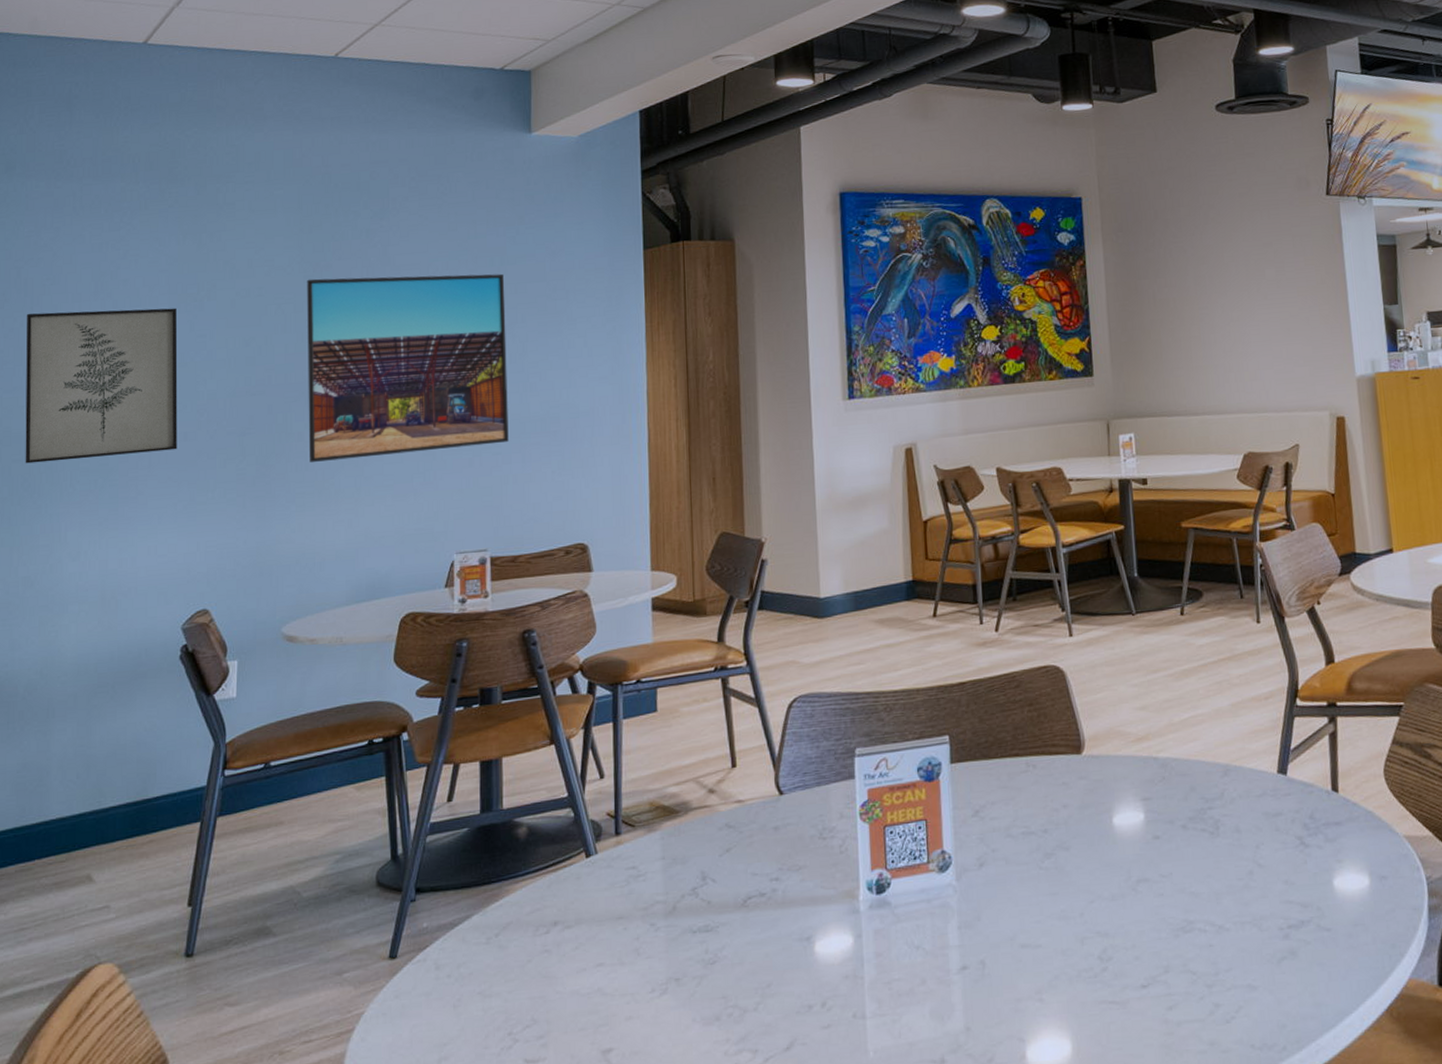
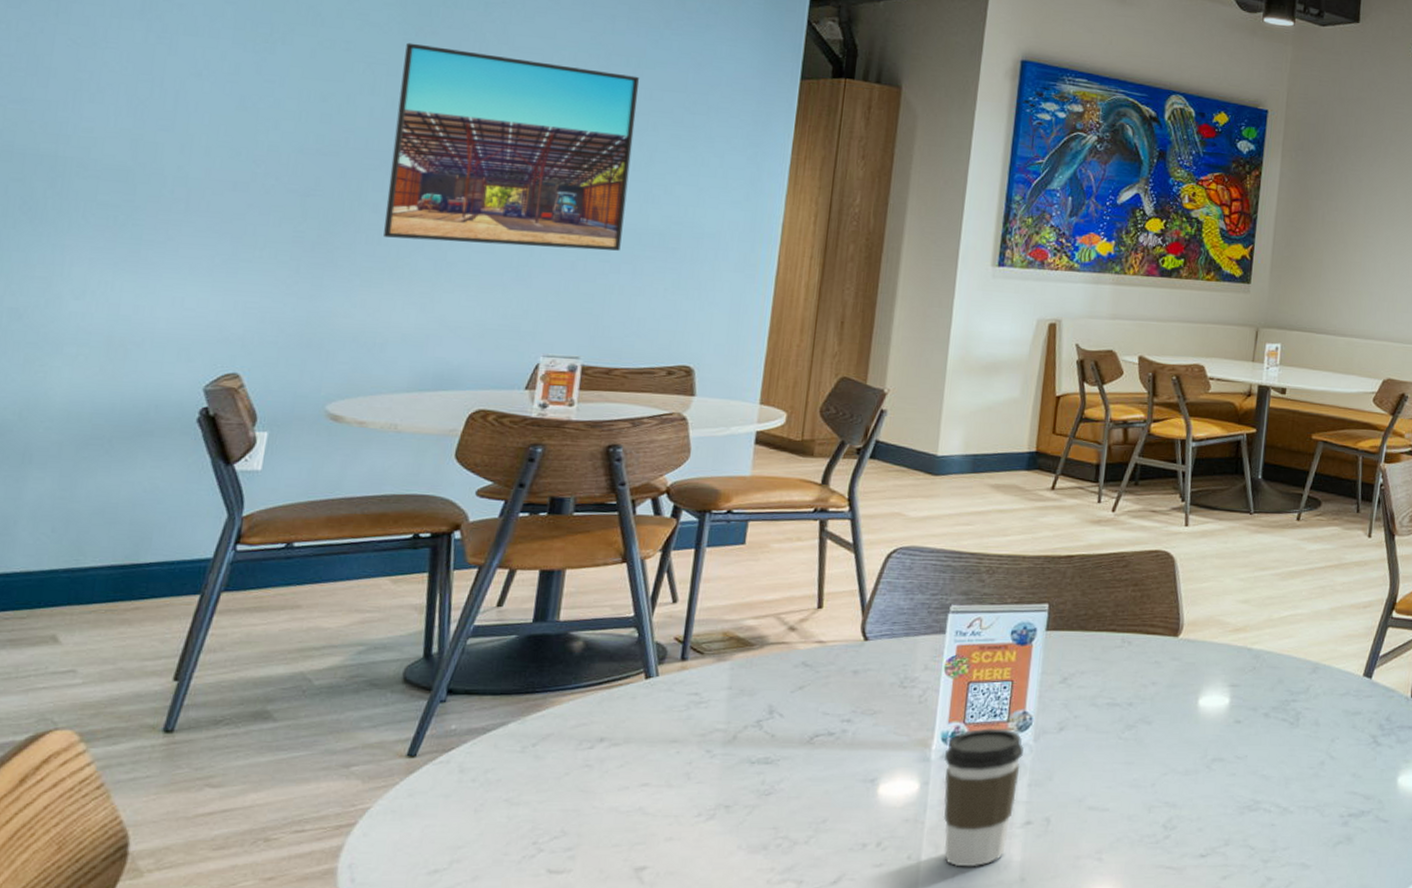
wall art: present [25,308,178,464] -> none [27,19,242,199]
coffee cup: none [872,871,948,1022] -> present [943,728,1024,867]

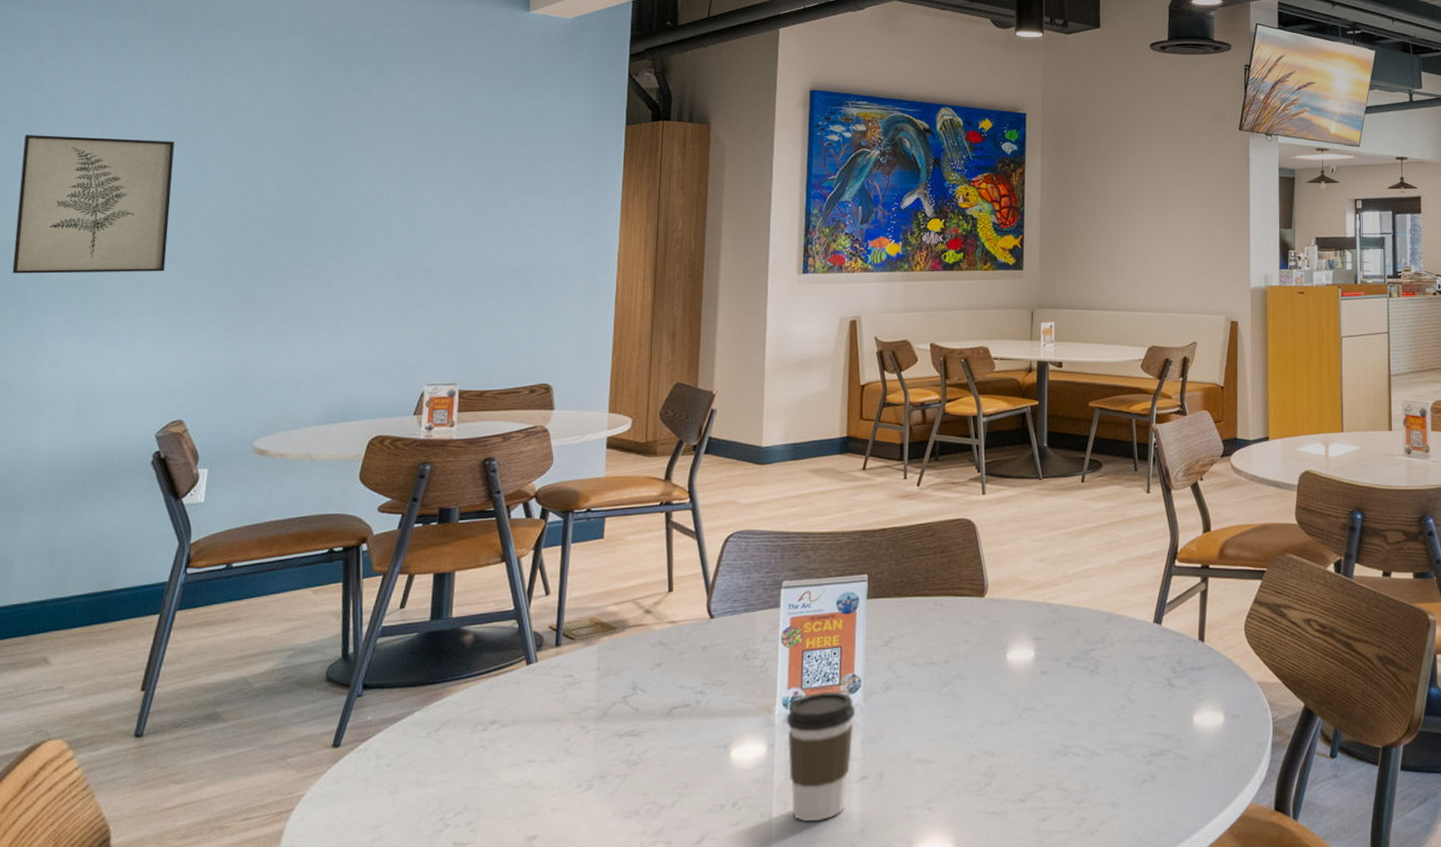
wall art: none [27,19,242,199] -> present [12,134,174,274]
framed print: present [384,42,640,251] -> none [293,125,493,293]

